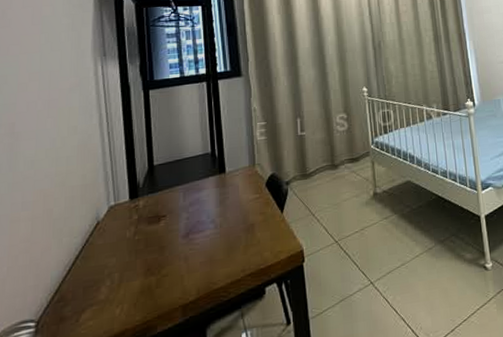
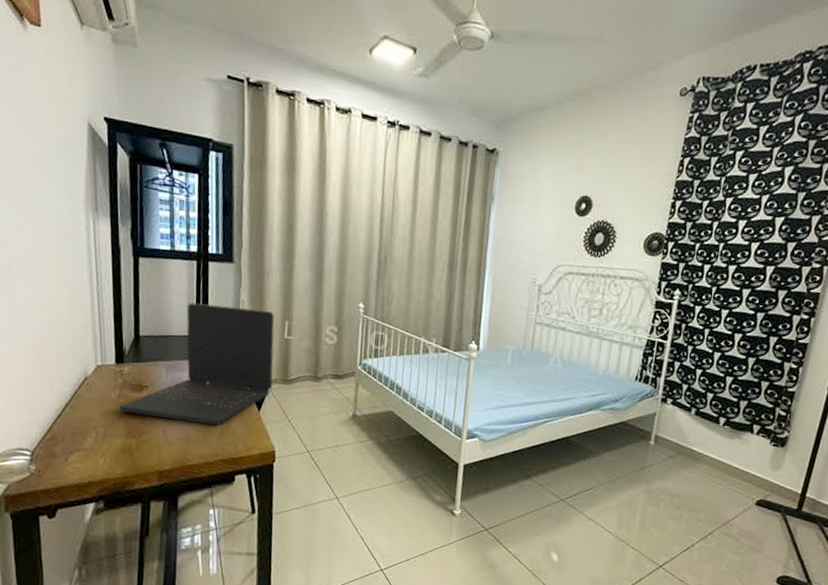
laptop: none [136,113,293,250] -> present [119,302,275,426]

